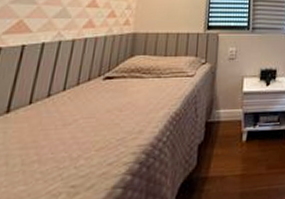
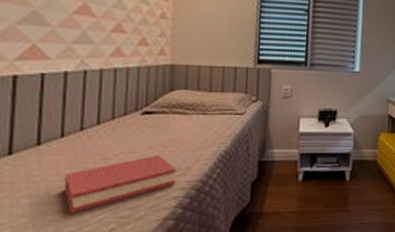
hardback book: none [22,119,129,184] -> present [63,155,176,214]

